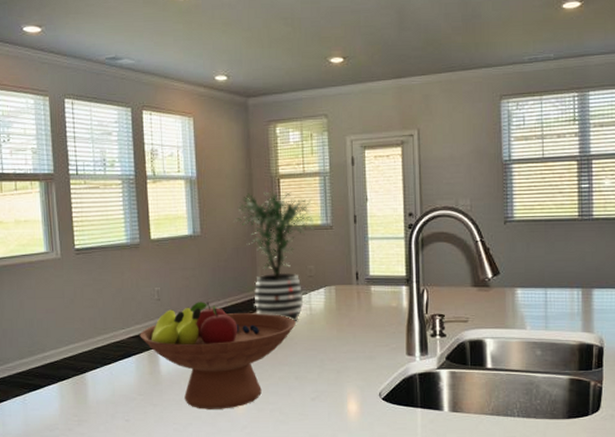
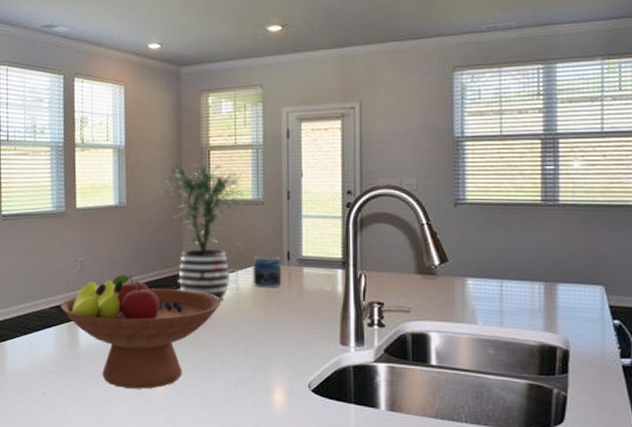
mug: none [324,276,352,307] -> present [253,255,282,288]

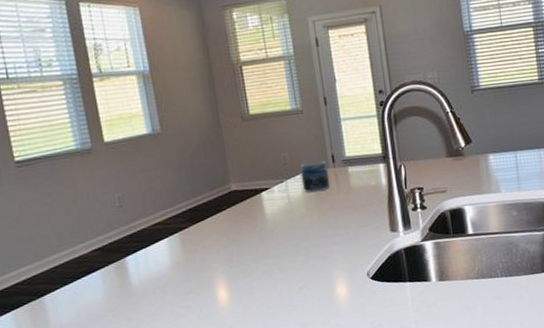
fruit bowl: present [60,274,221,389] -> none [103,202,275,317]
potted plant: present [161,163,244,302] -> none [196,79,283,213]

